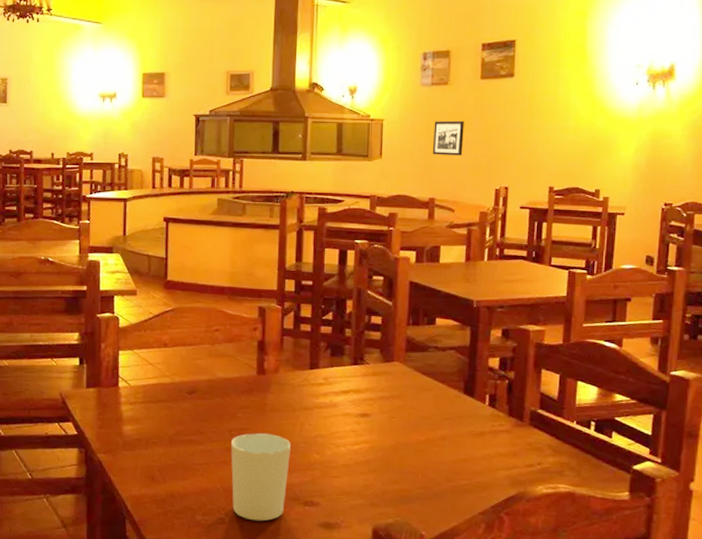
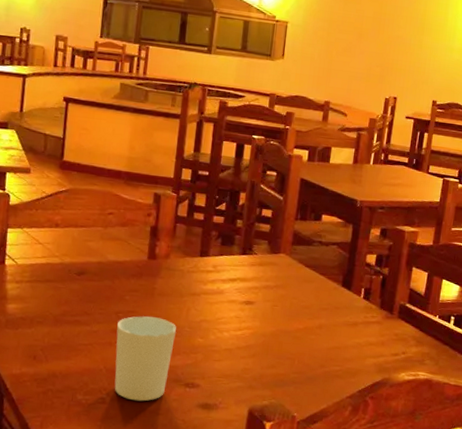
picture frame: present [432,120,464,156] -> none [330,28,362,64]

